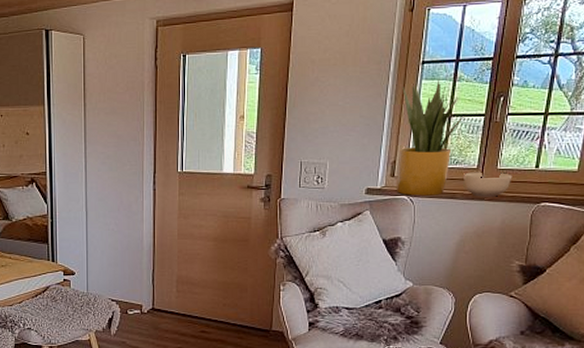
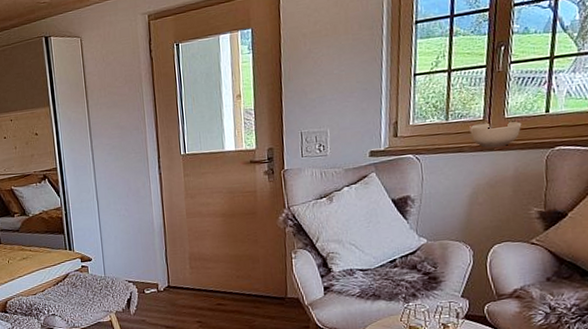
planter: present [397,79,465,196] -> none [397,36,466,154]

